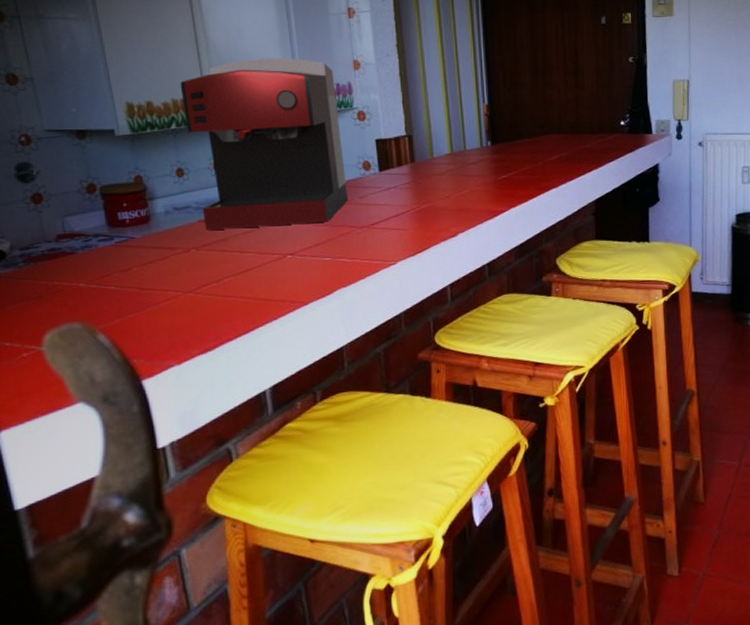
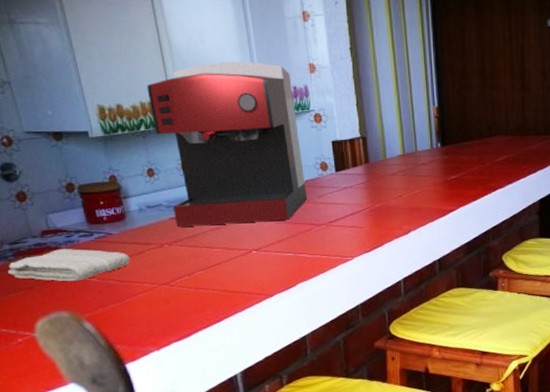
washcloth: none [17,254,154,290] -> present [8,249,131,282]

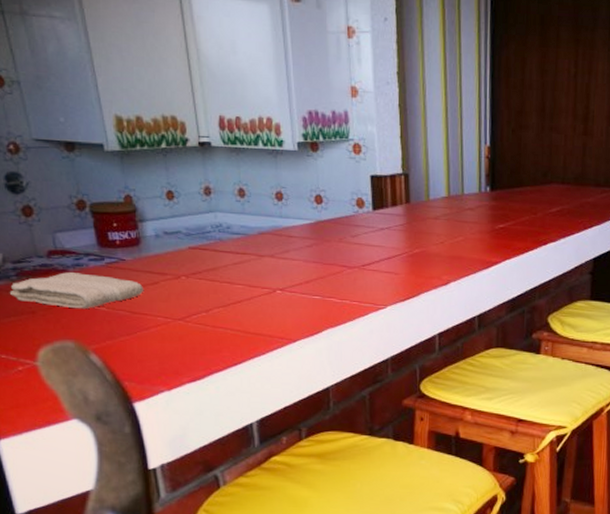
coffee maker: present [147,61,308,227] -> none [170,76,340,260]

